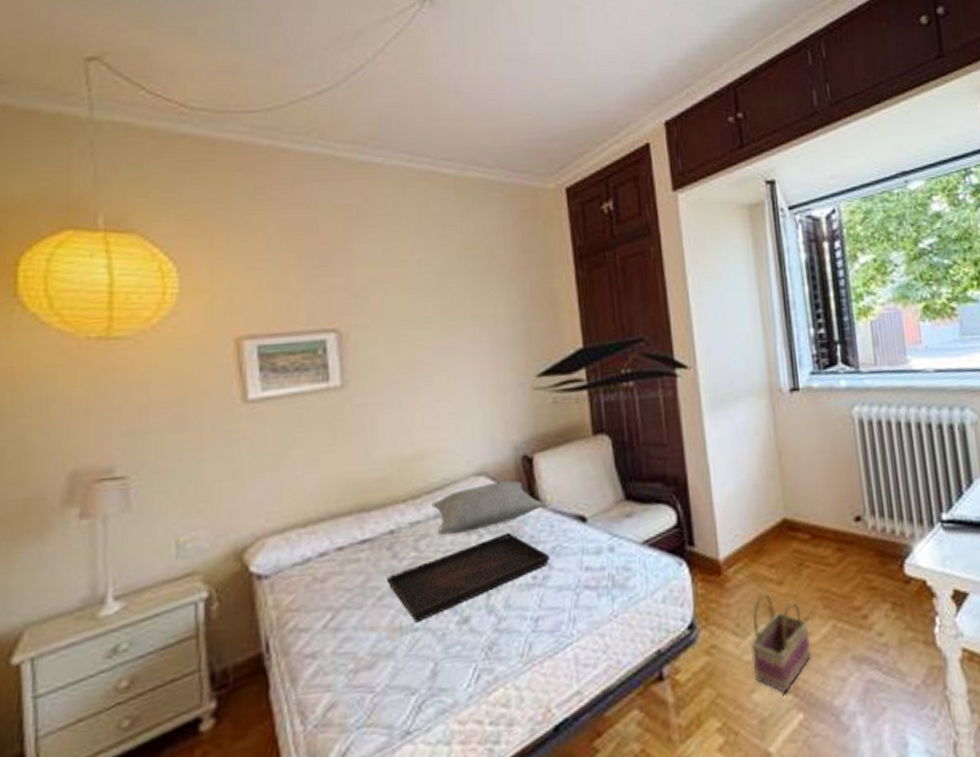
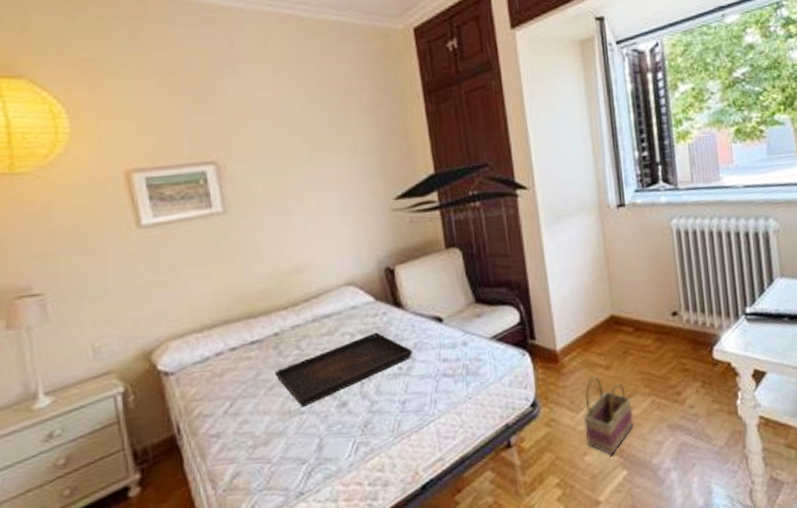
pillow: present [431,480,544,535] -> none [309,288,406,336]

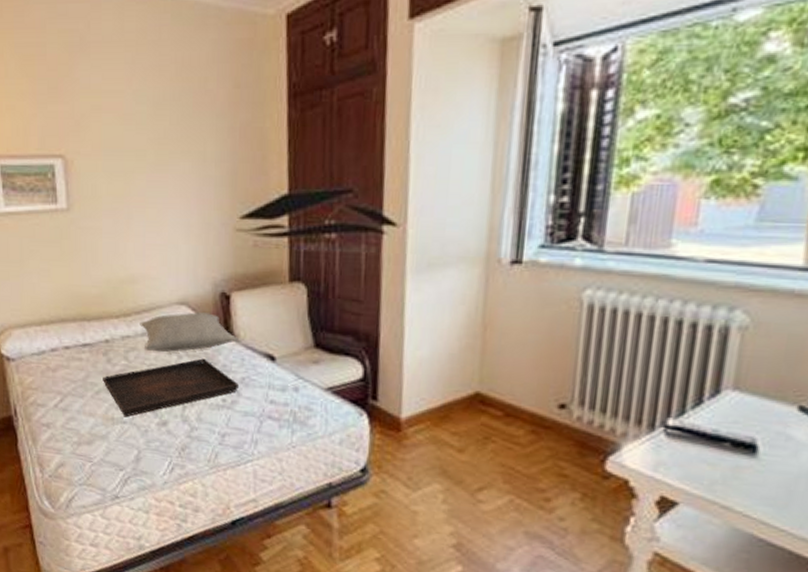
pillow: none [309,288,406,336] -> present [140,312,237,352]
basket: present [583,376,635,456] -> none [418,456,484,547]

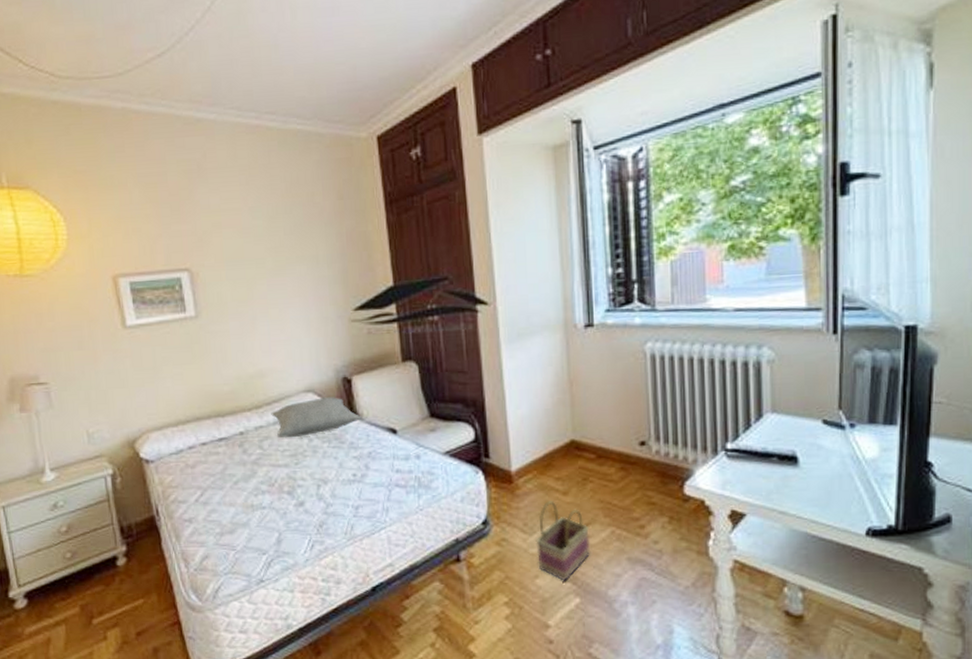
serving tray: present [103,358,239,417] -> none [240,439,366,503]
basket: none [418,456,484,547] -> present [536,501,591,582]

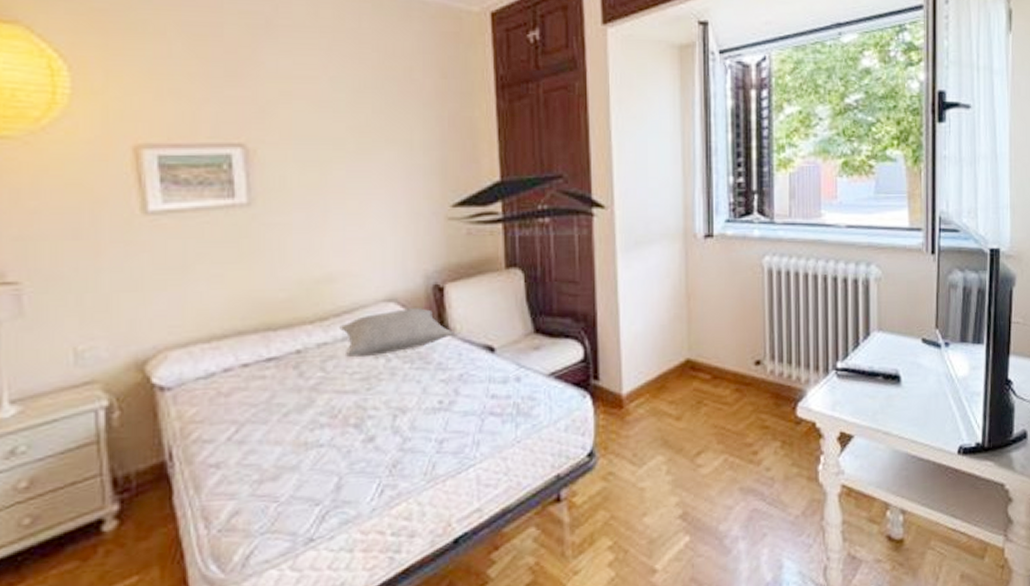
basket: present [536,501,591,582] -> none [645,427,703,519]

